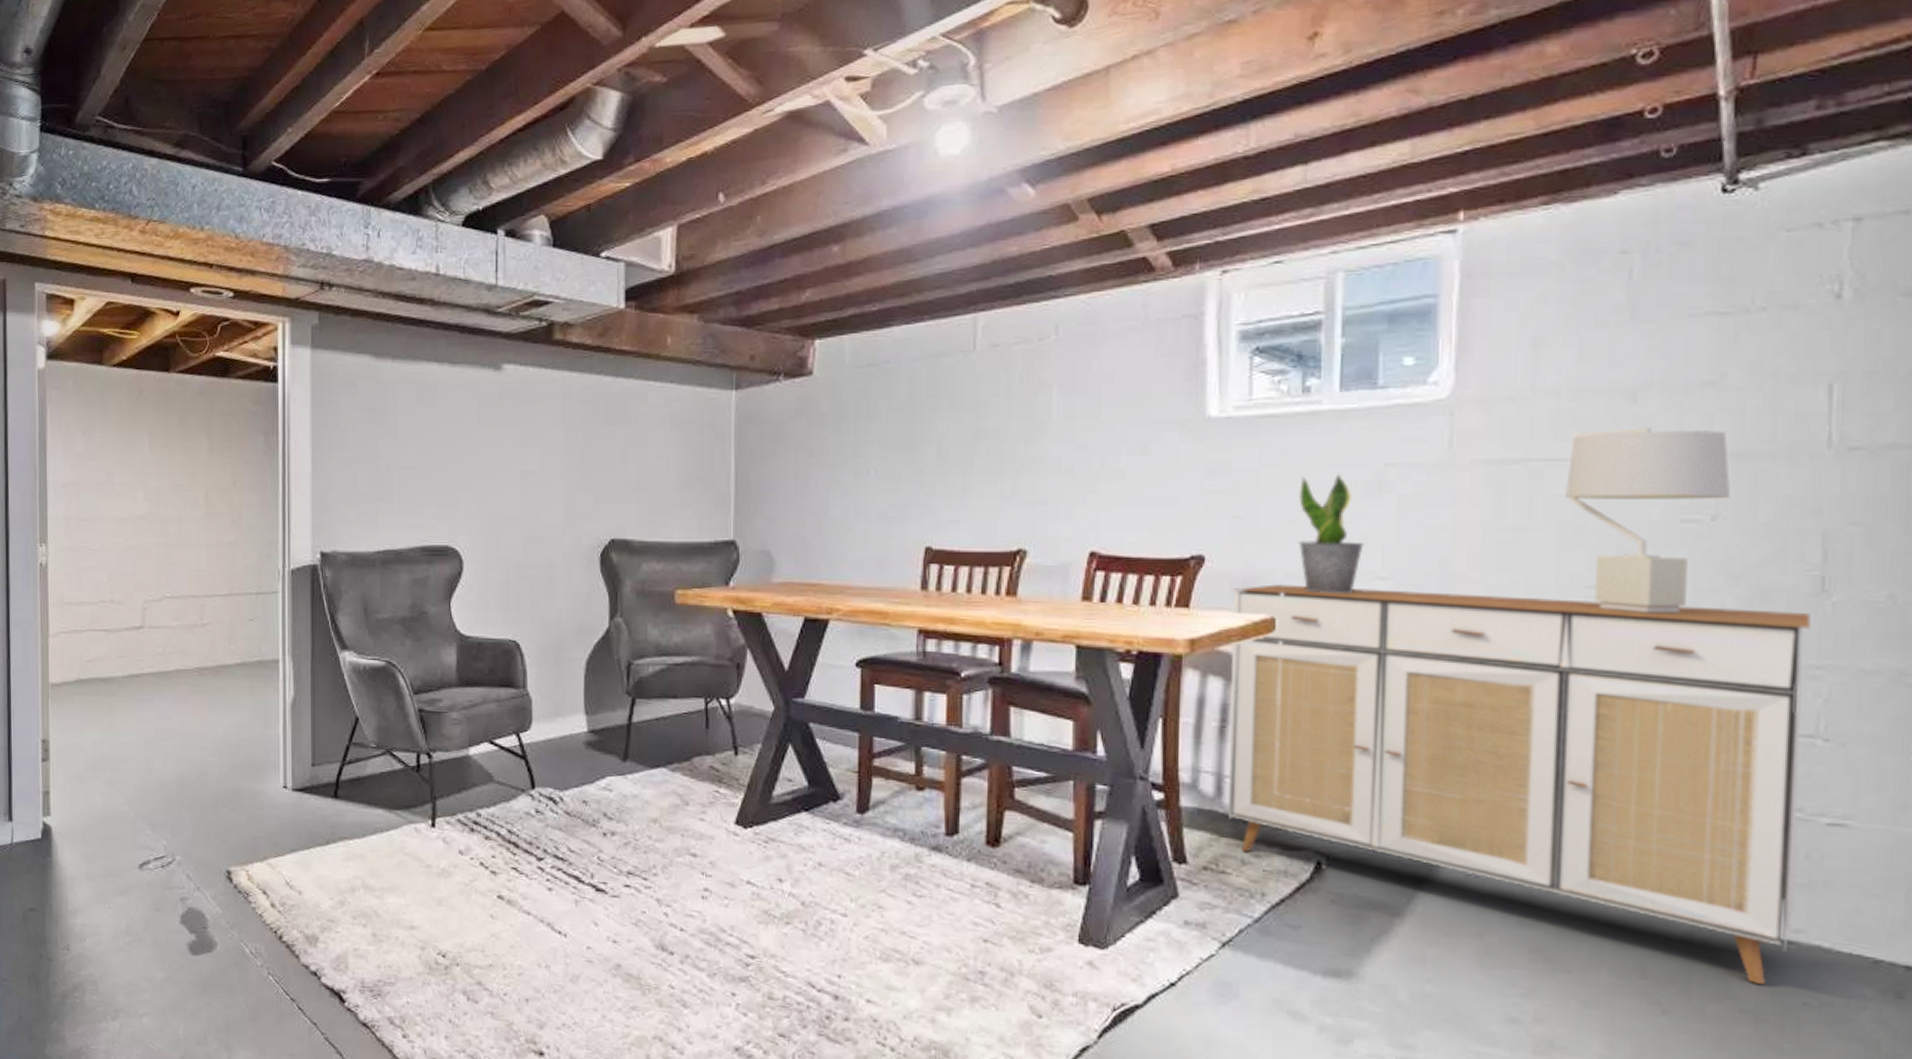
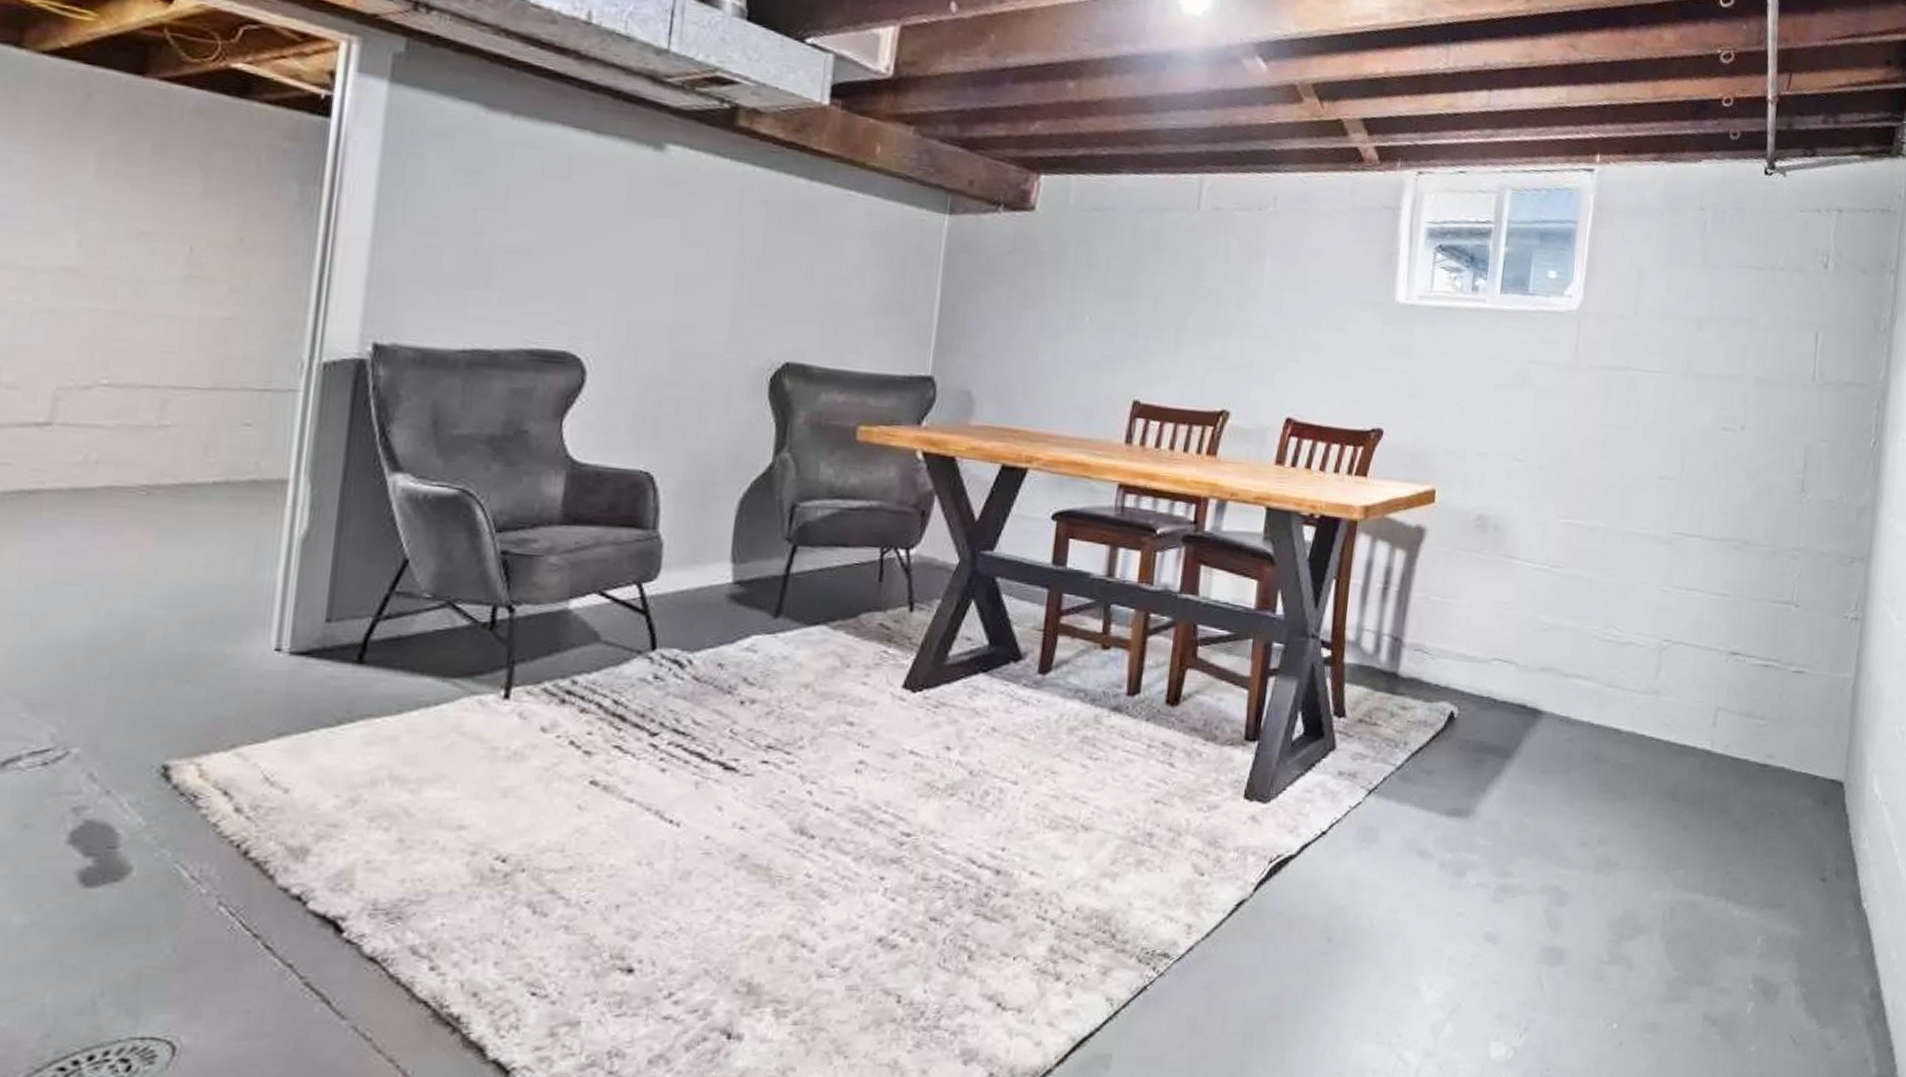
sideboard: present [1229,584,1810,984] -> none [1383,459,1794,800]
potted plant: present [1298,473,1364,593] -> none [1458,365,1508,472]
table lamp: present [1565,428,1731,613] -> none [1651,349,1755,502]

